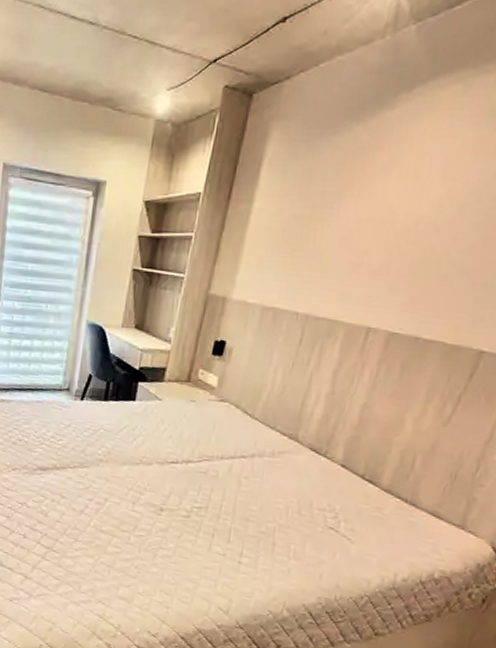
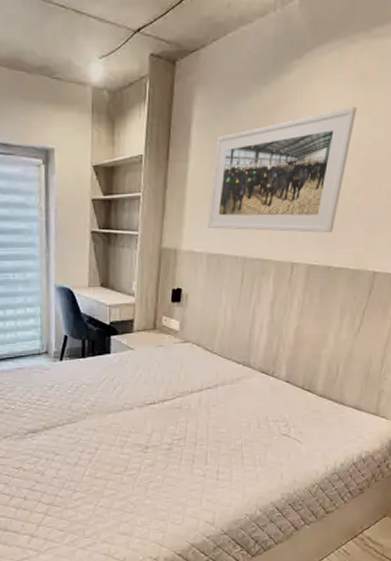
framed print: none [266,148,481,298] -> present [208,106,357,233]

